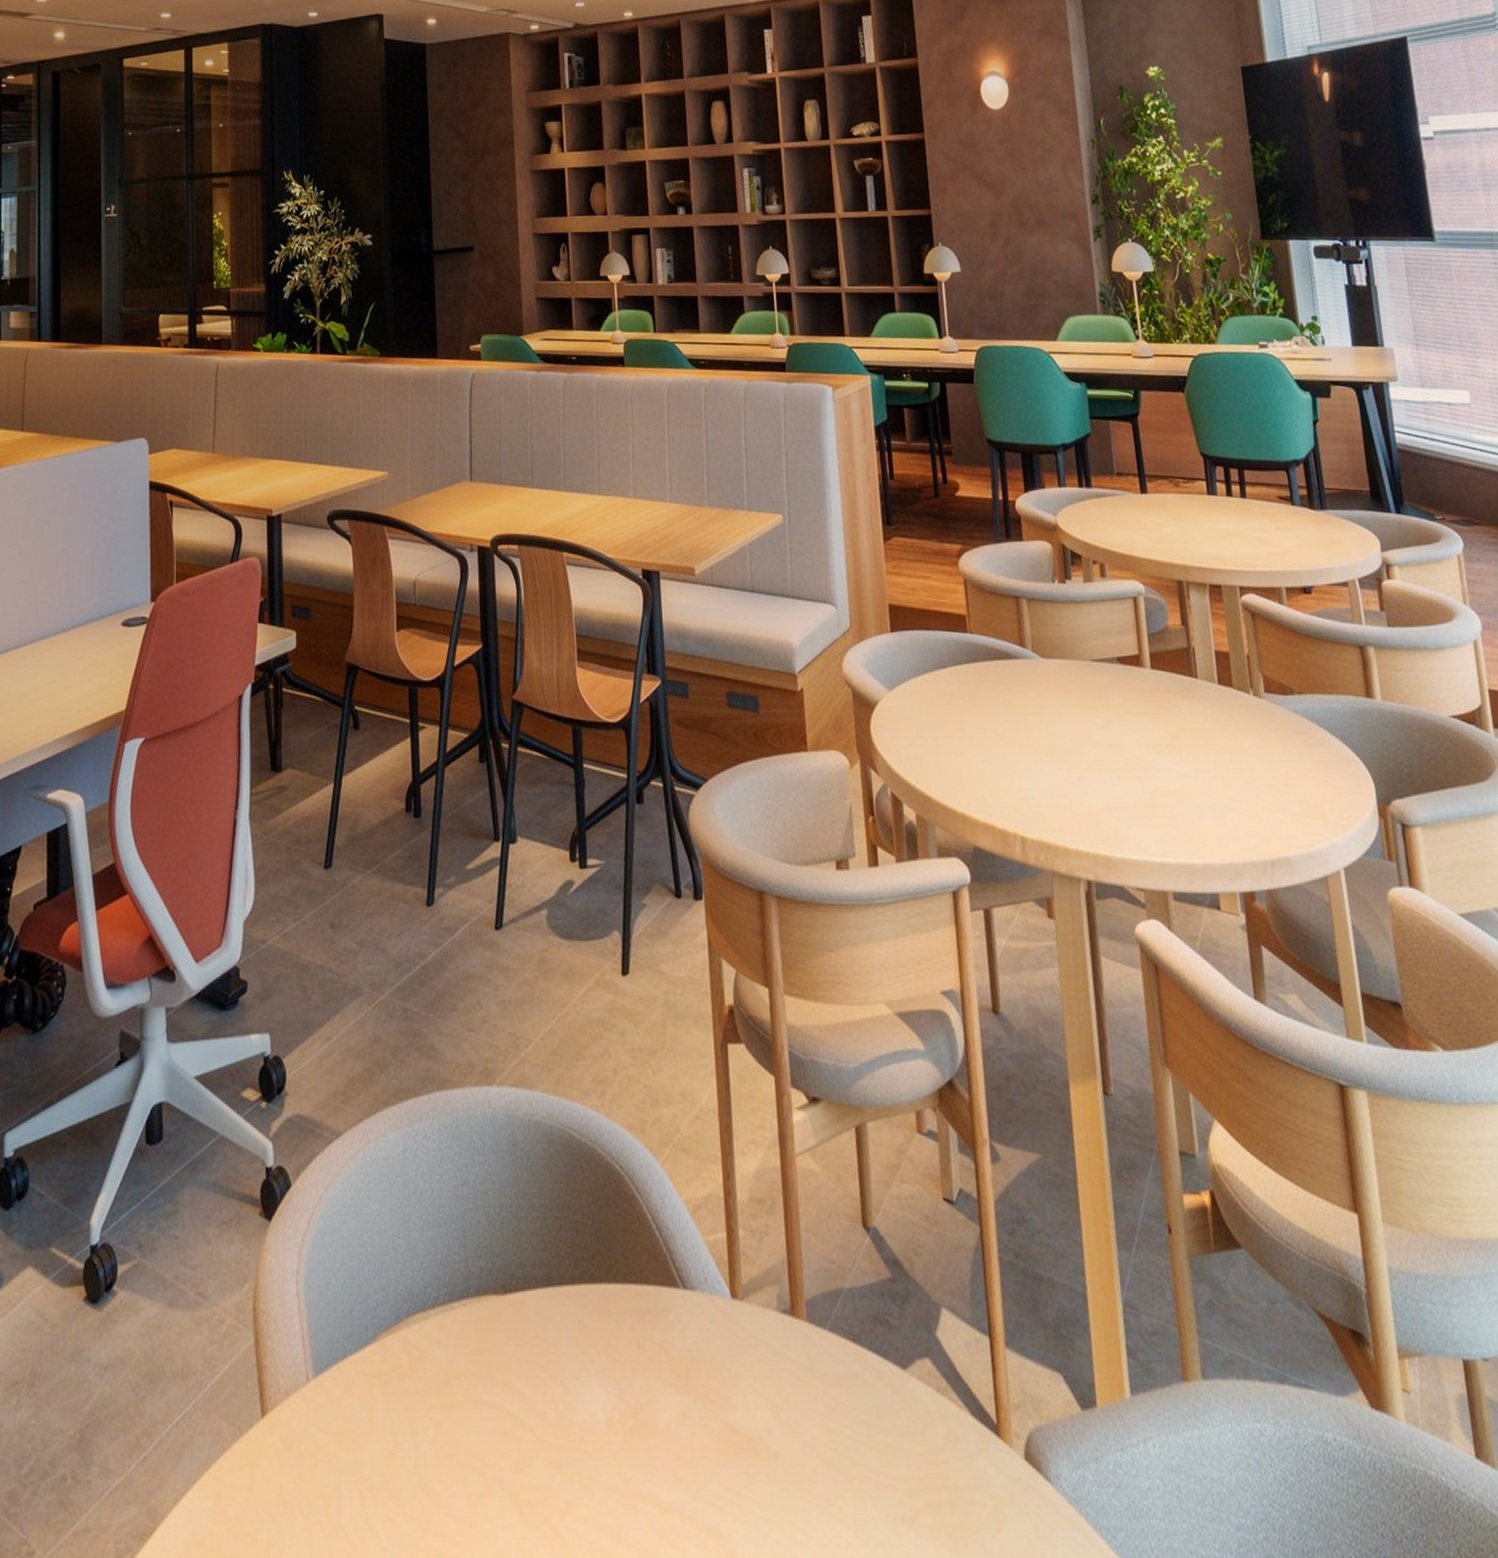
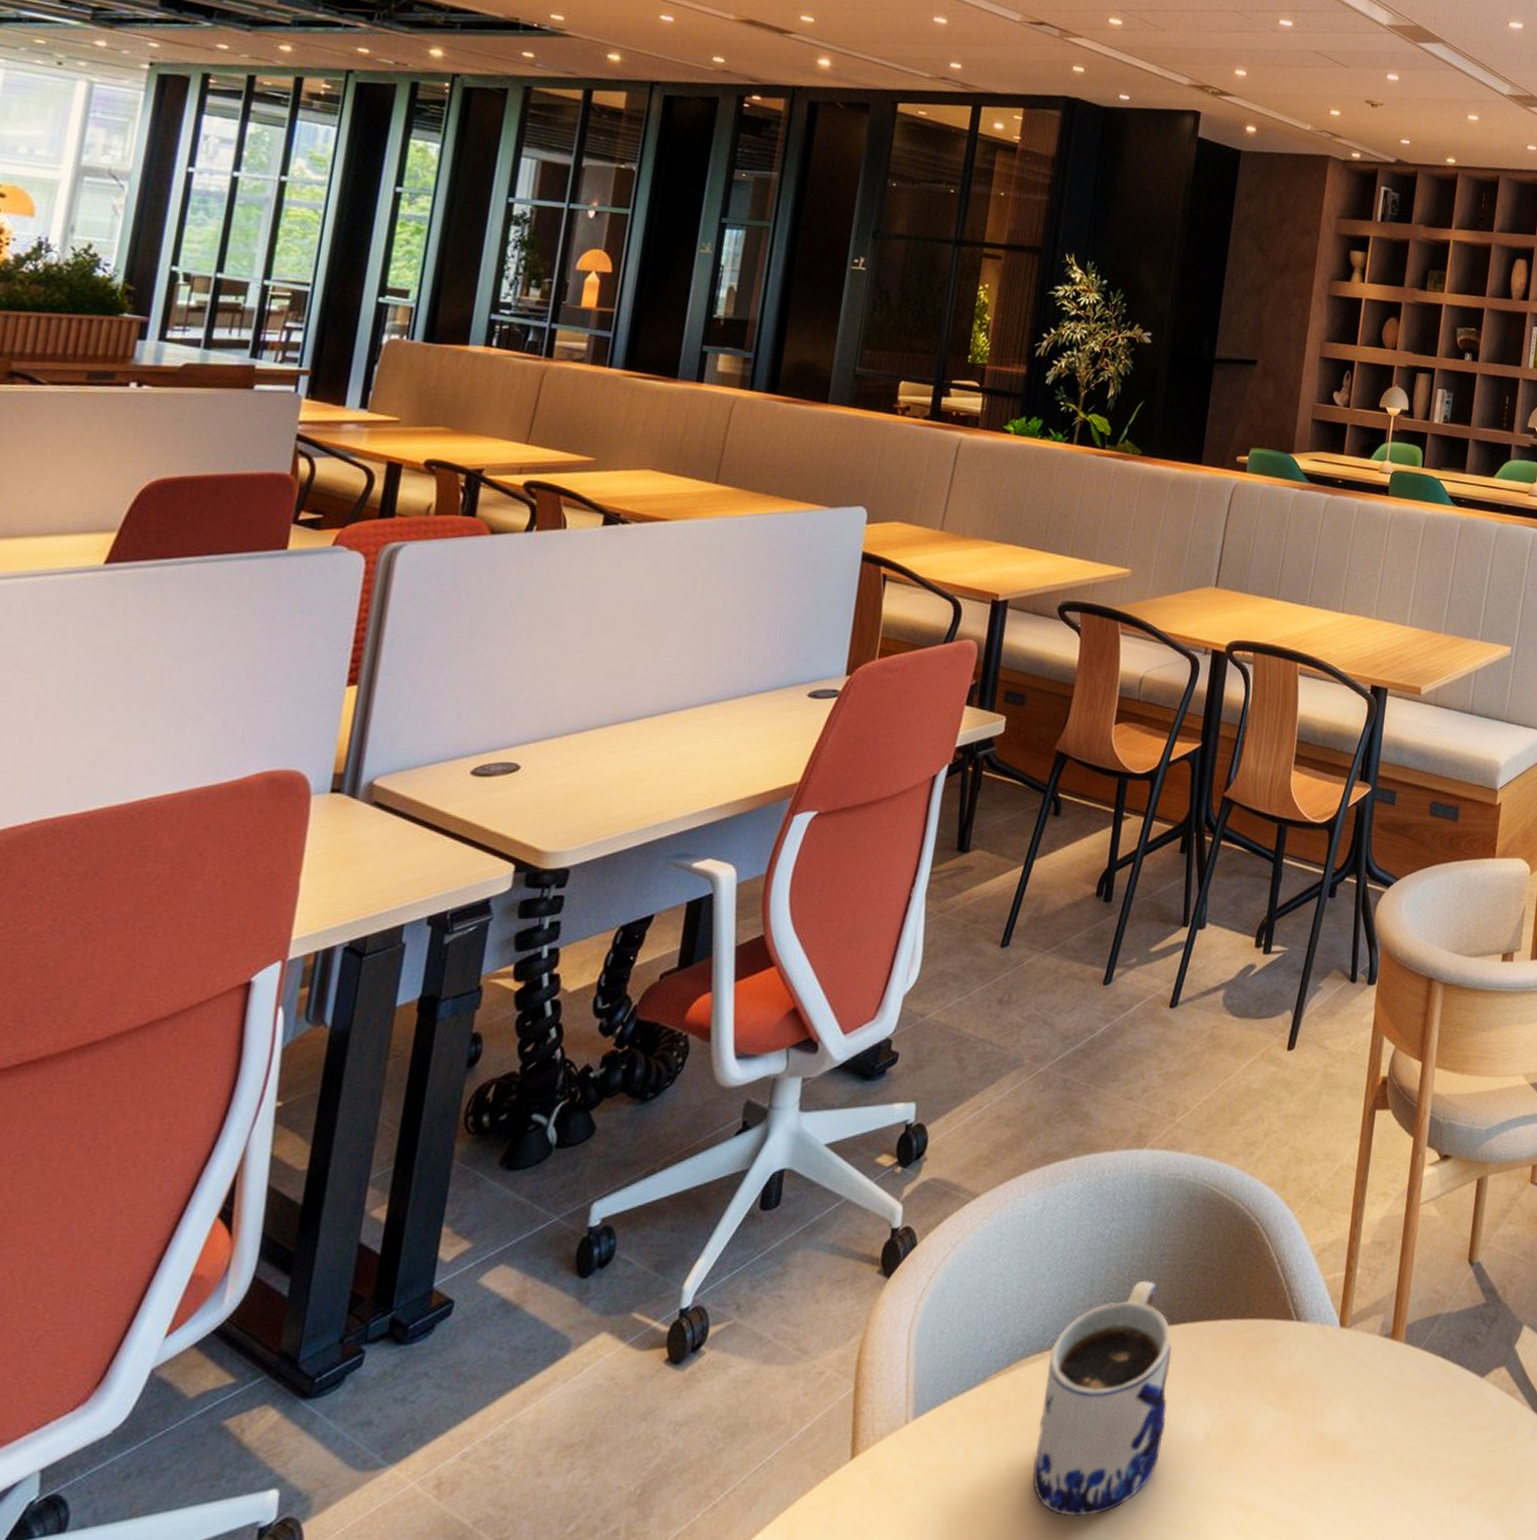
mug: none [434,1233,564,1503] -> present [1032,1280,1172,1517]

